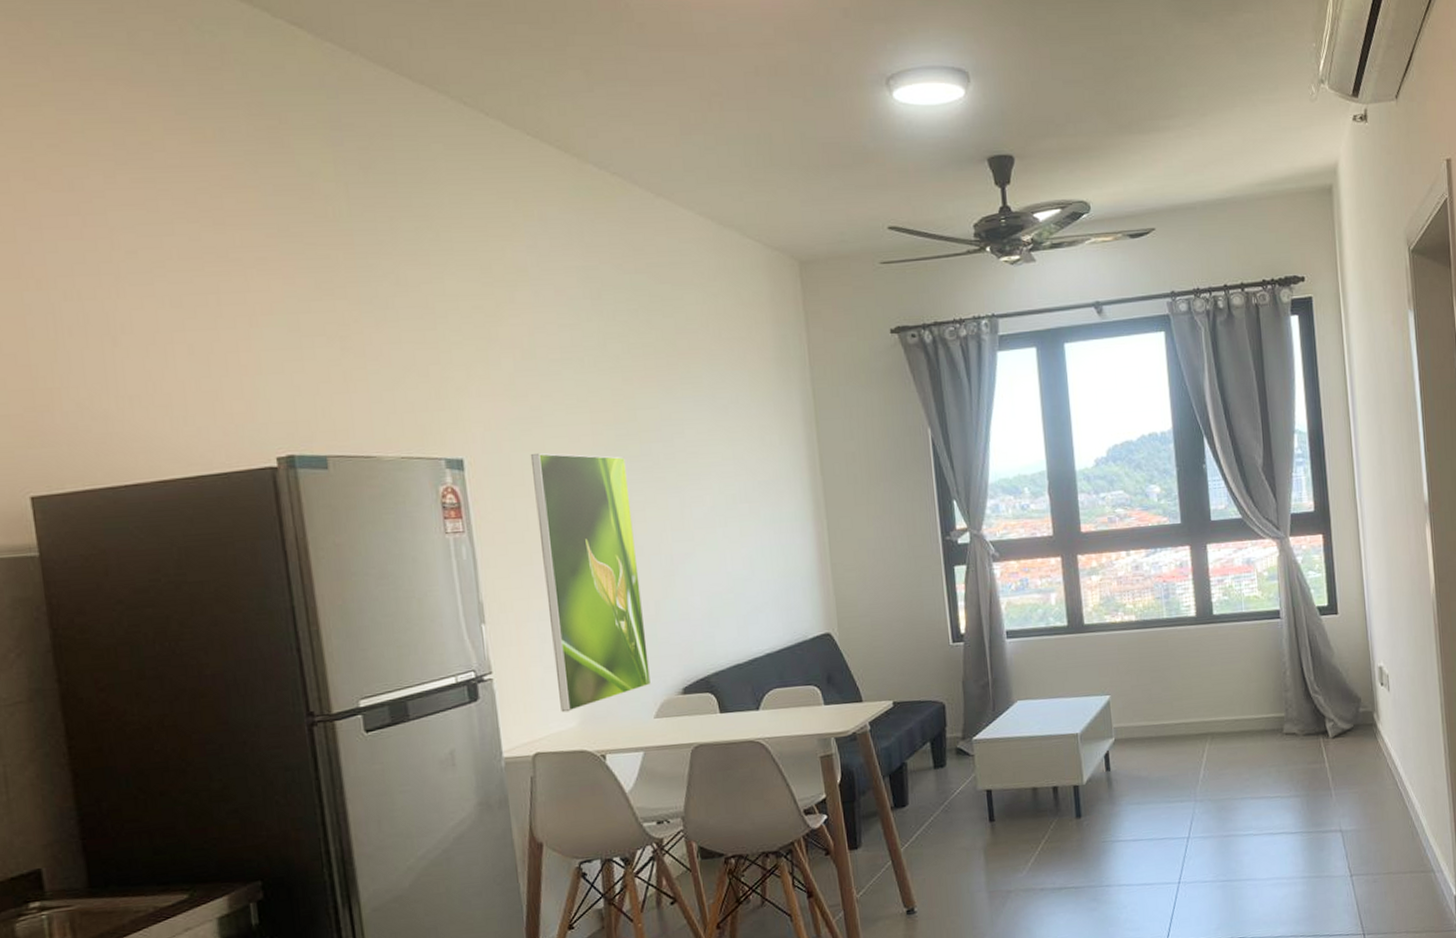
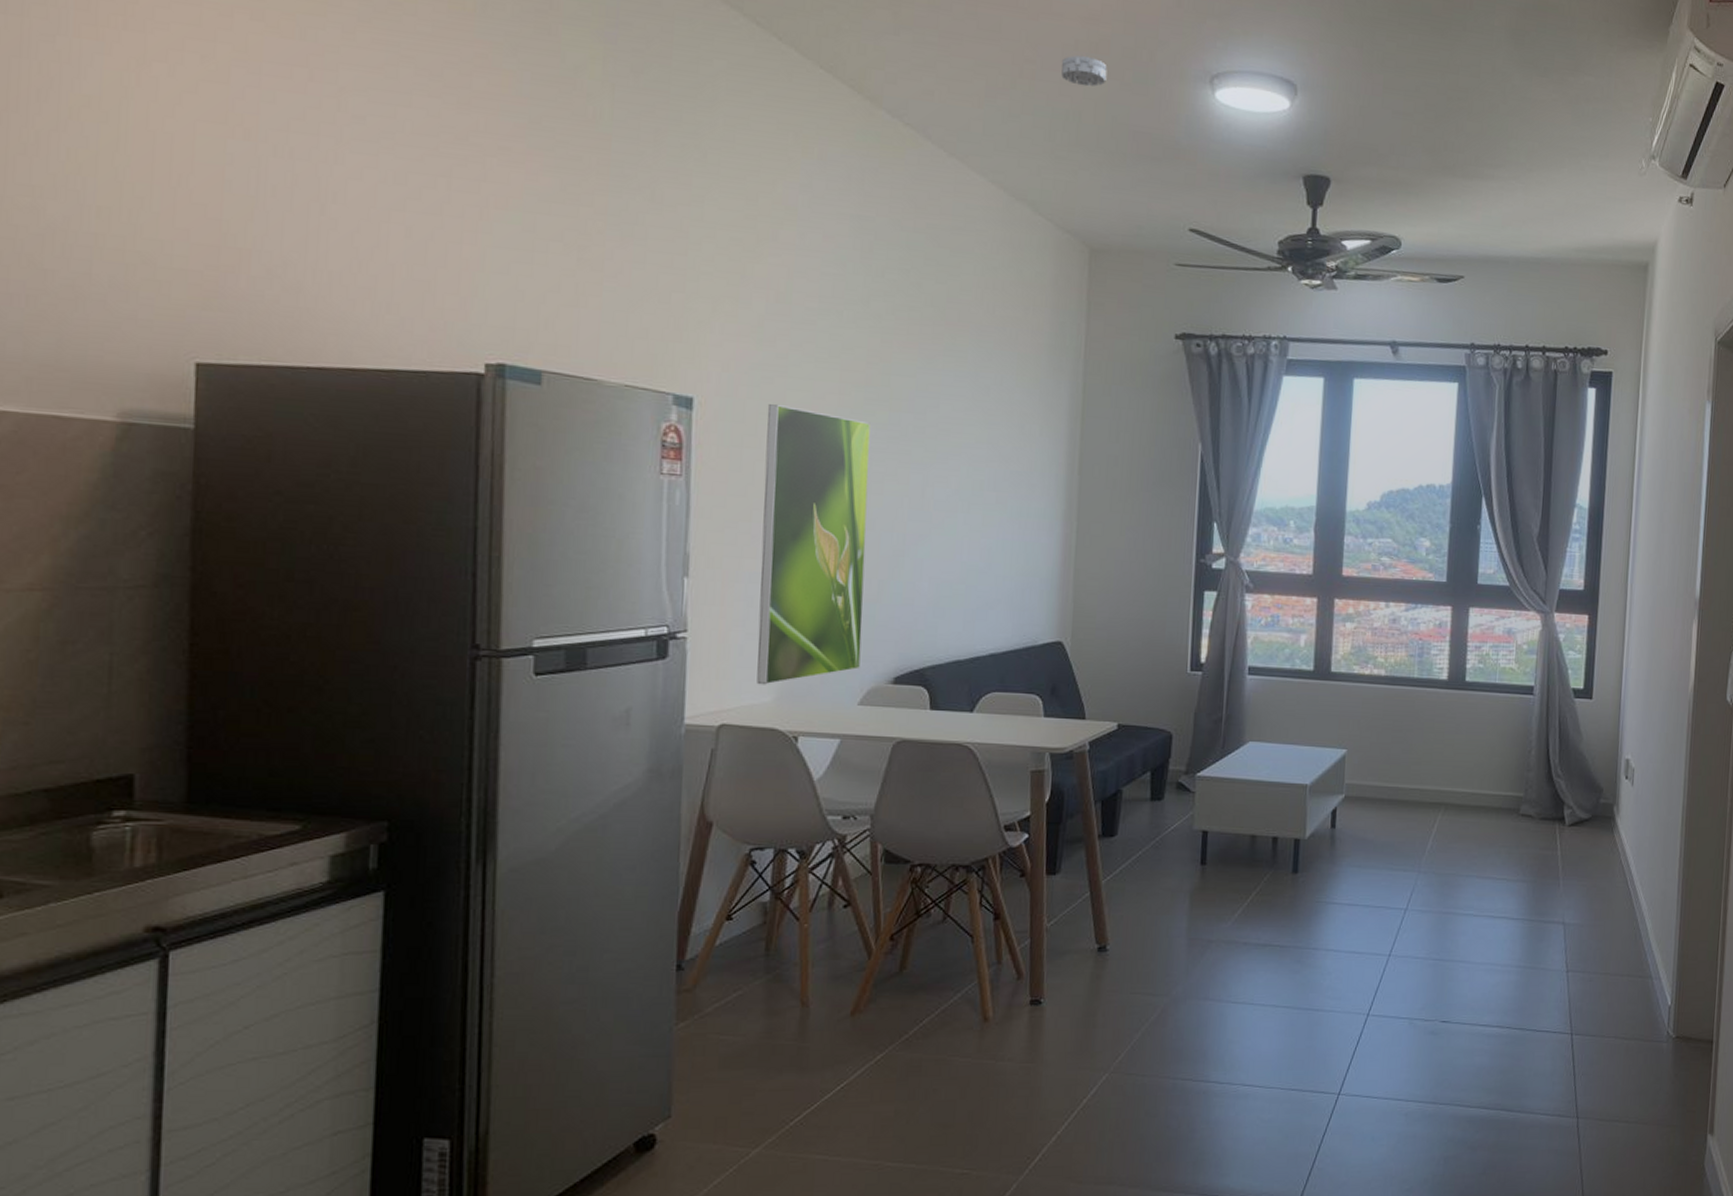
smoke detector: none [746,79,790,109] -> present [1061,55,1107,87]

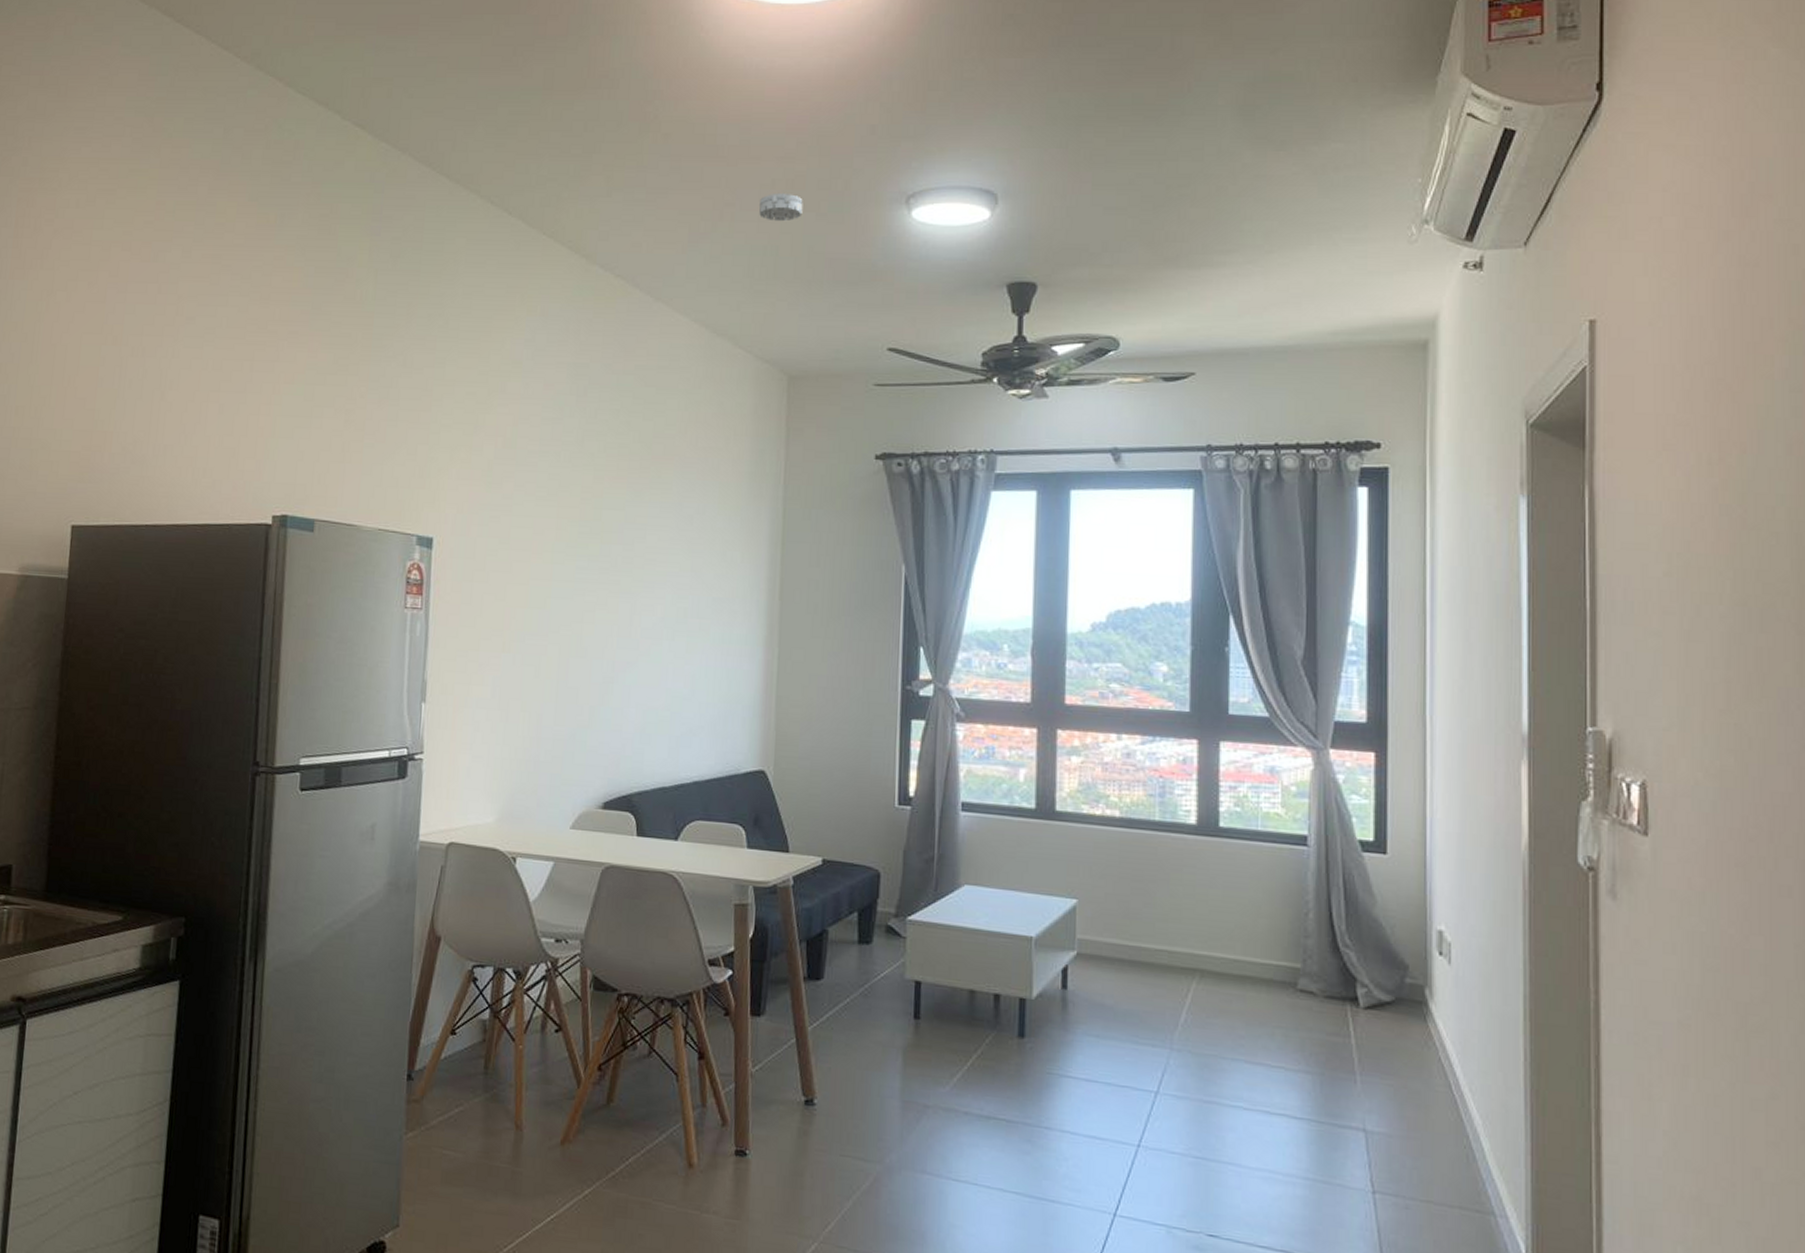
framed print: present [756,403,871,685] -> none [481,540,584,806]

